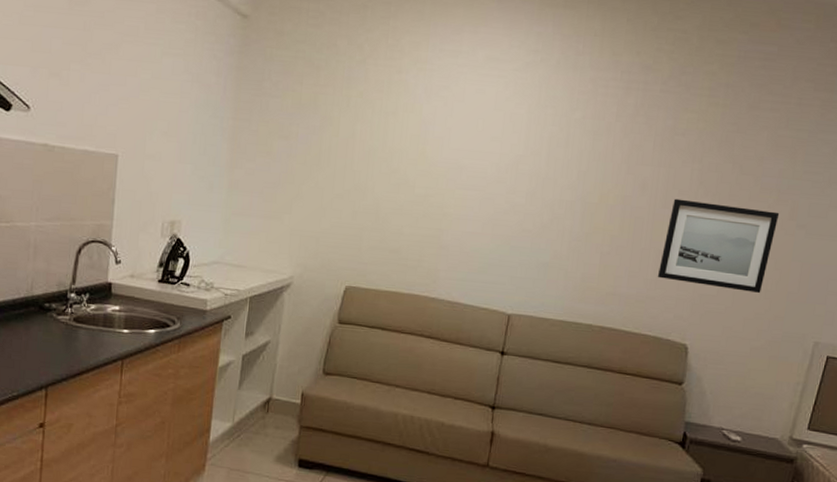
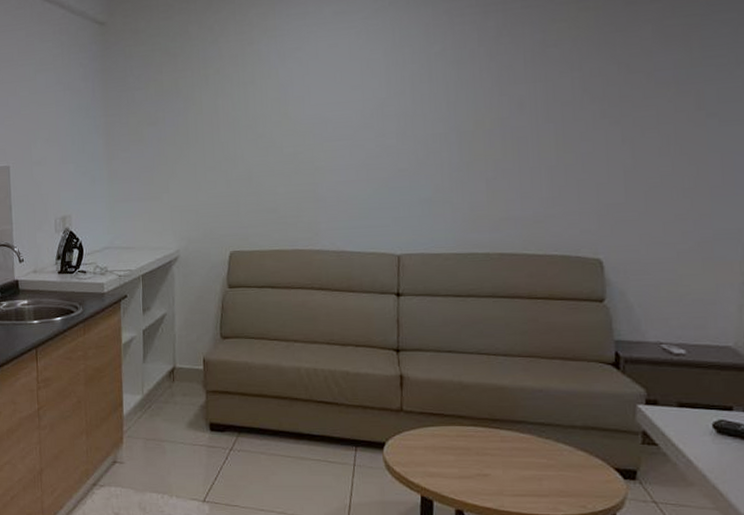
wall art: present [657,198,780,293] -> none [553,105,684,195]

